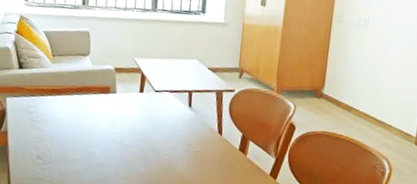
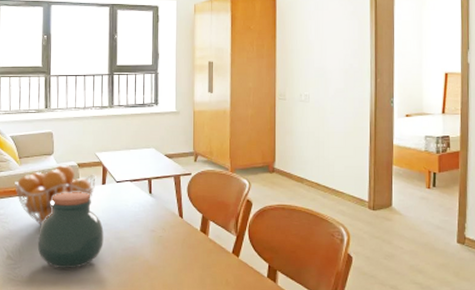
fruit basket: none [47,67,134,129] -> present [15,165,96,226]
jar: none [68,96,139,175] -> present [37,192,104,268]

